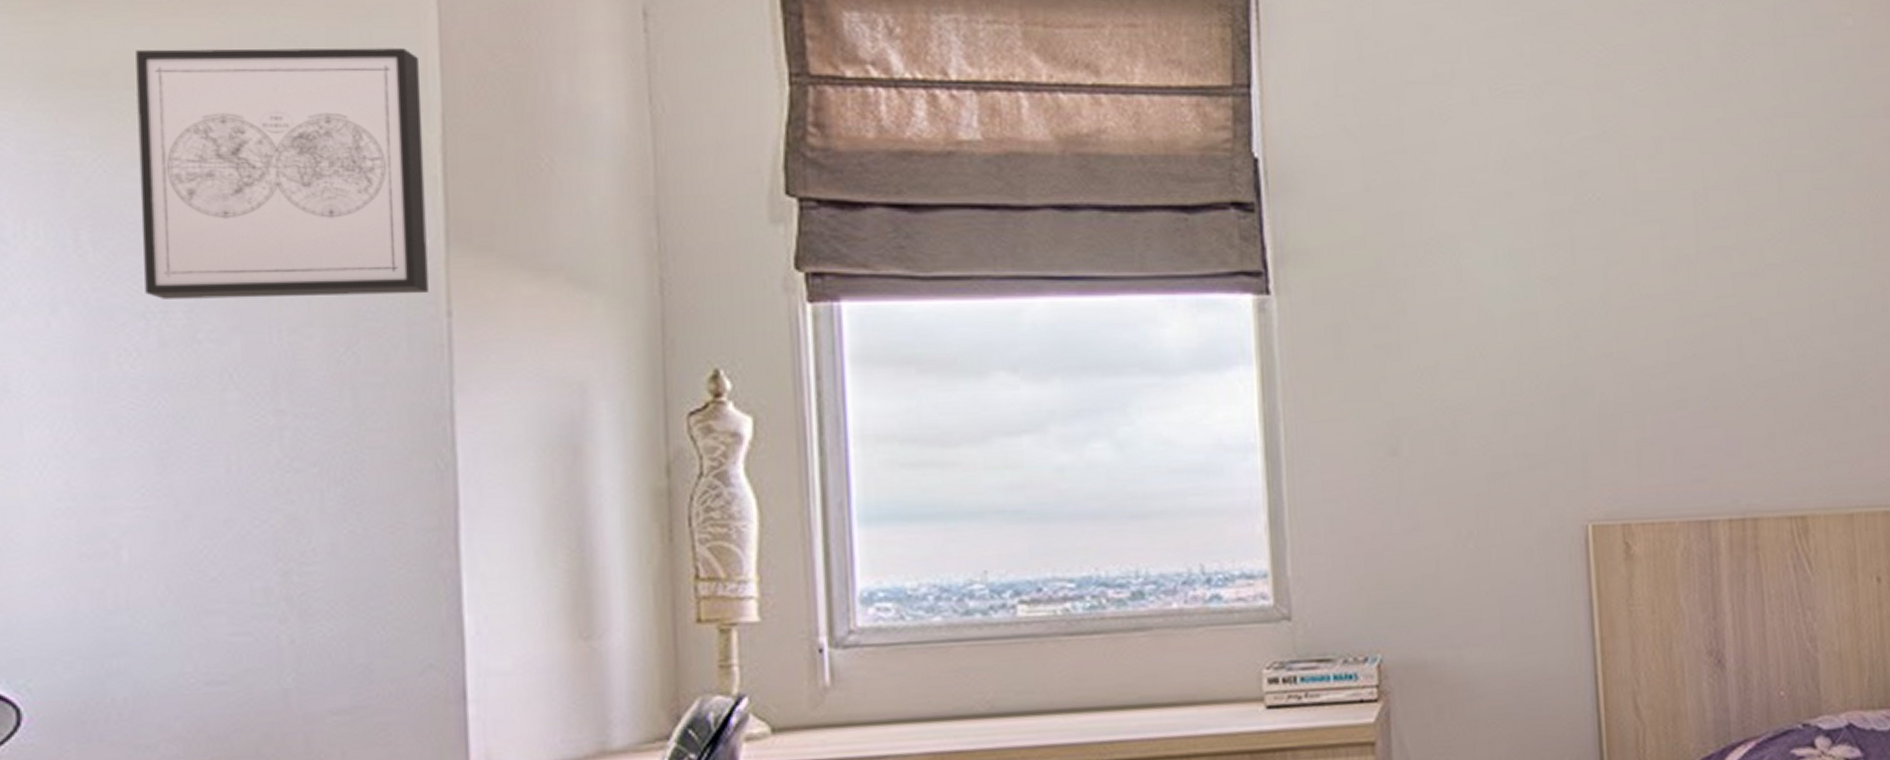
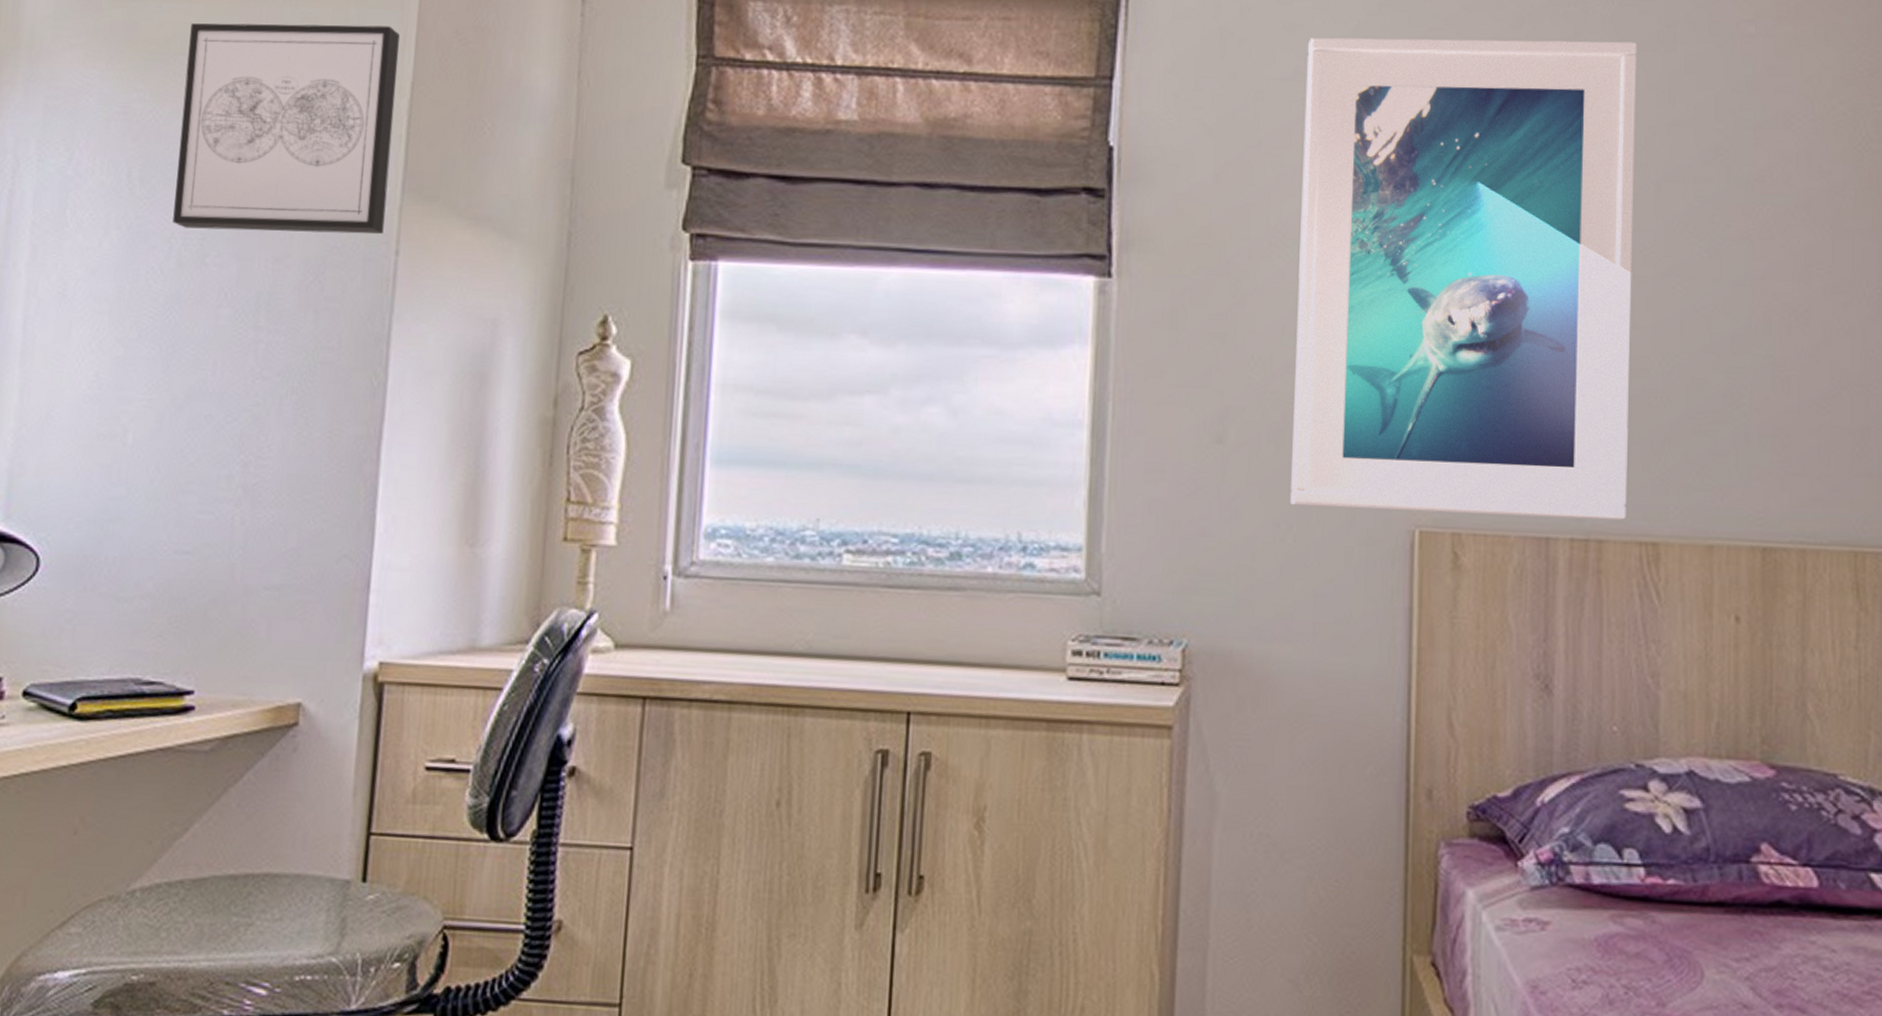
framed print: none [1443,36,1777,510] -> present [1290,37,1638,521]

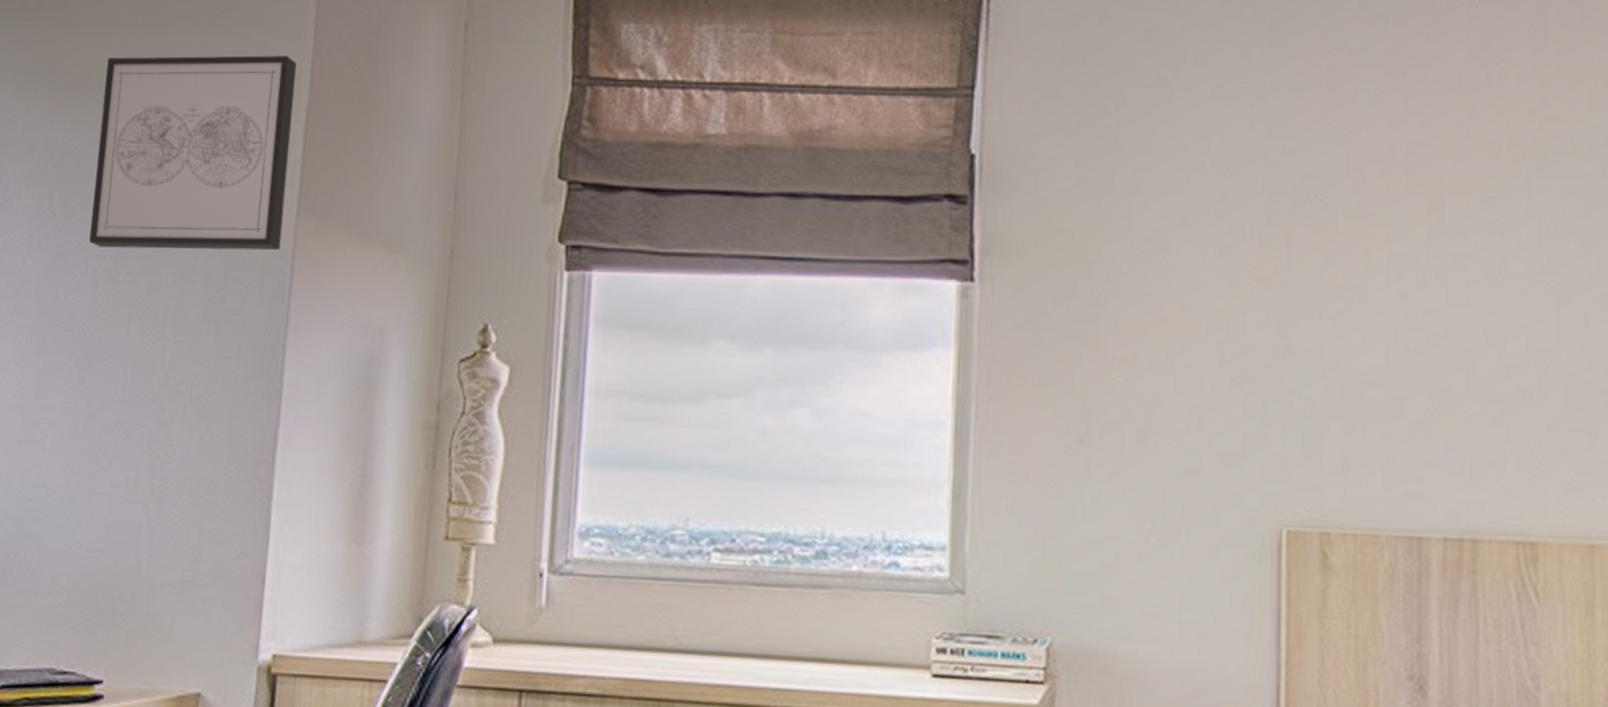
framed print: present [1290,37,1638,521] -> none [1155,39,1507,520]

